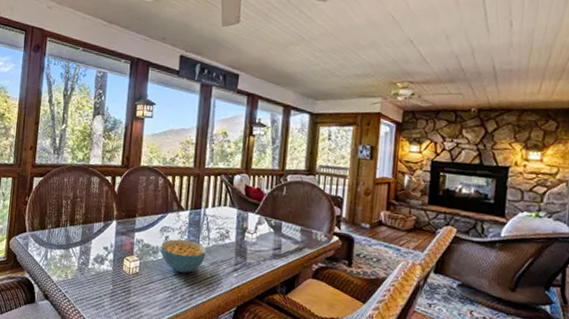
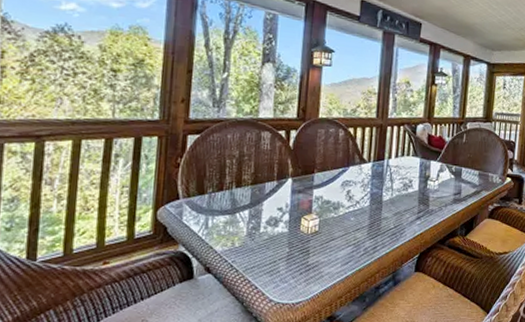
cereal bowl: present [160,239,206,273] -> none [342,193,390,227]

